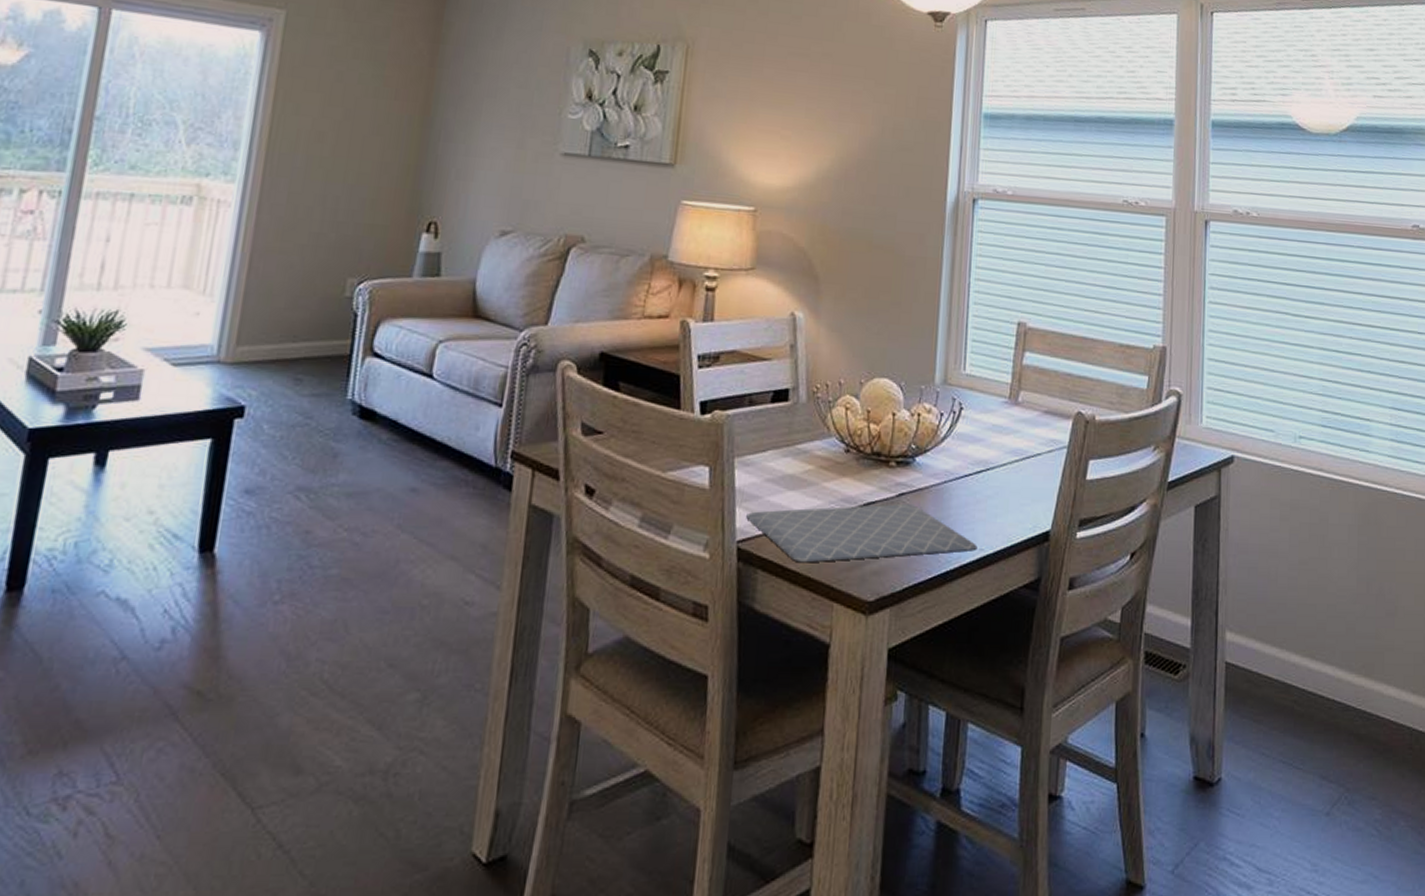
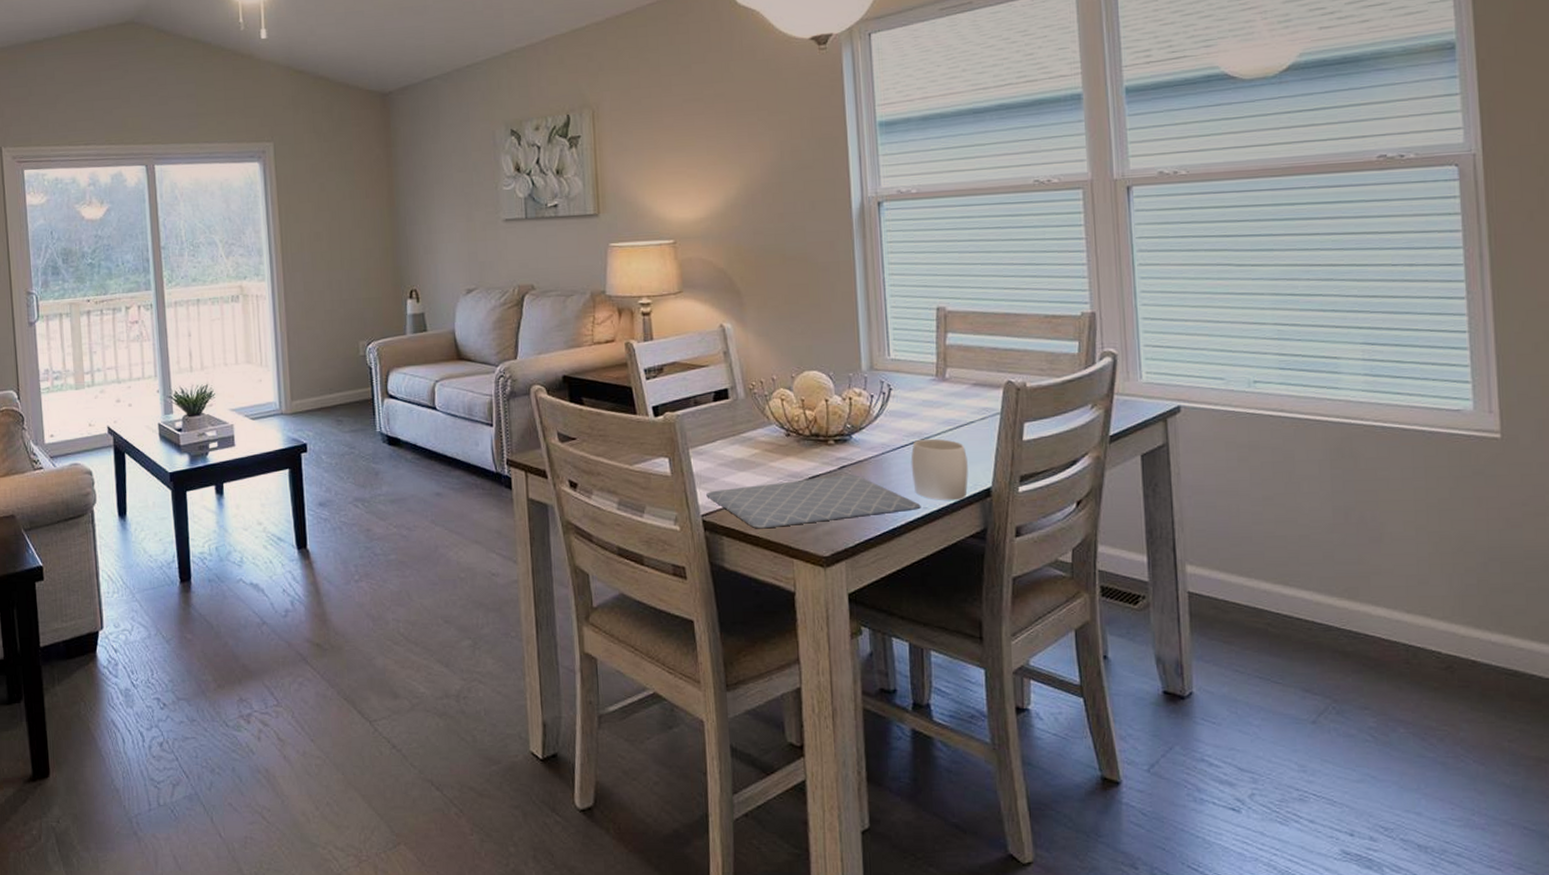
mug: none [972,469,1030,544] -> present [910,438,969,501]

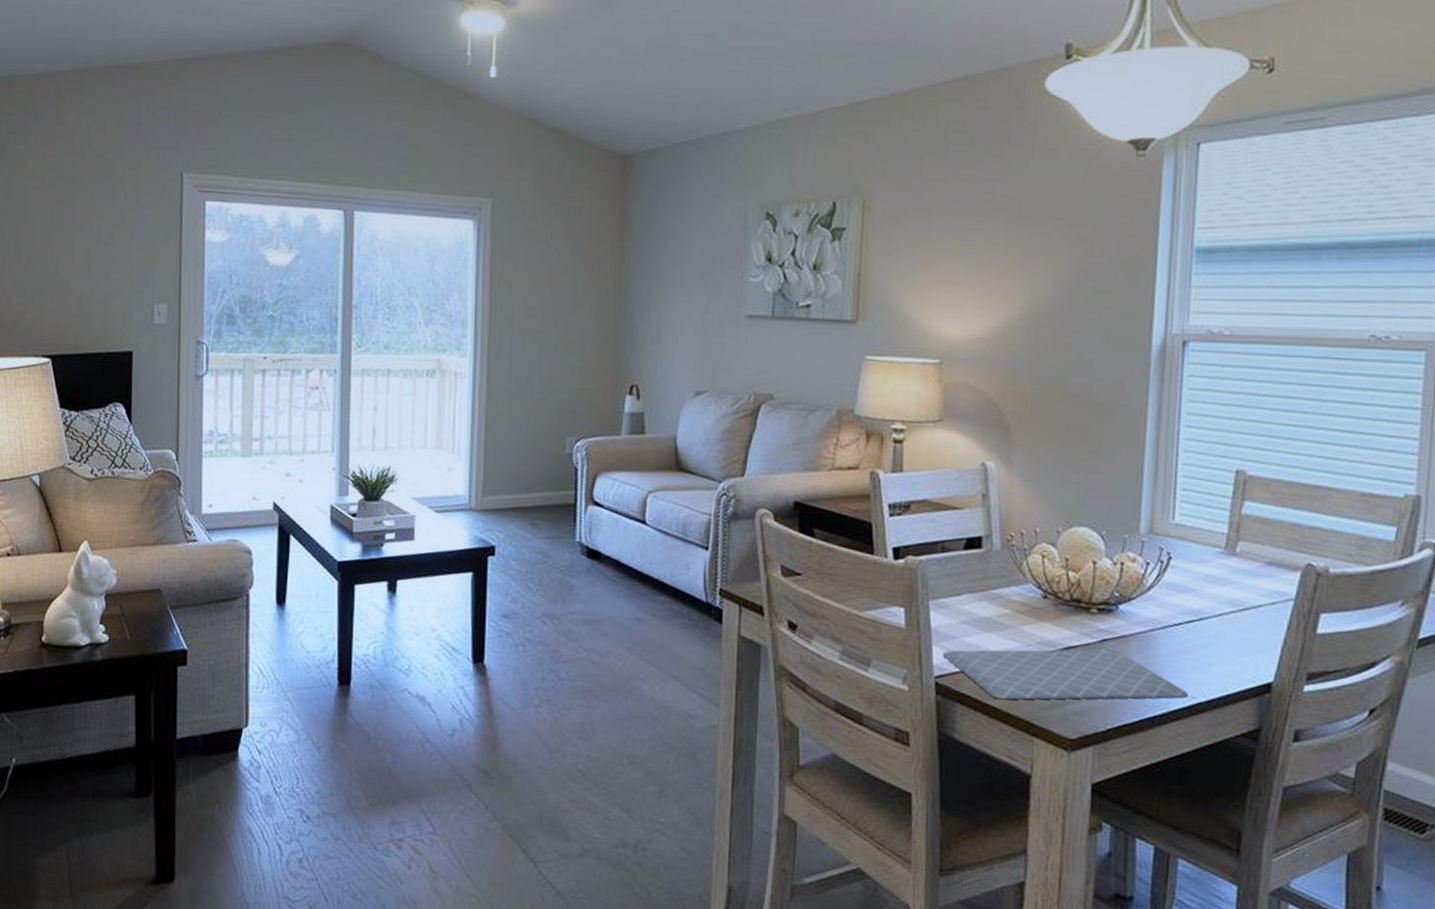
mug: present [910,438,969,501] -> none [1182,618,1249,693]

